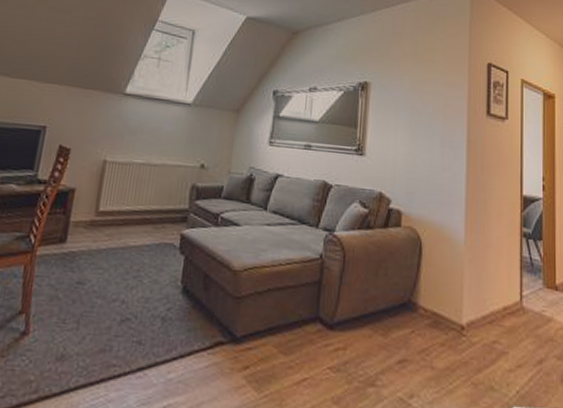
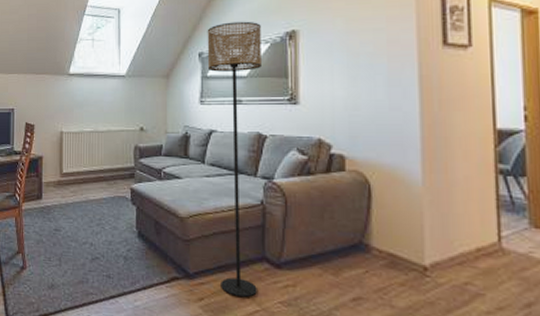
floor lamp: none [269,64,337,364] -> present [207,21,263,298]

